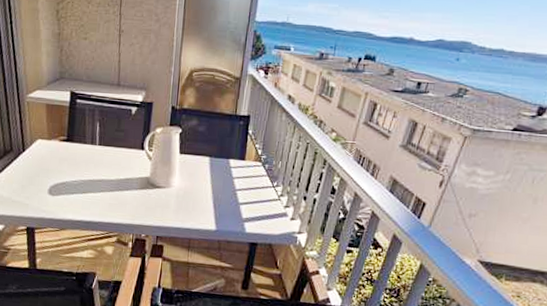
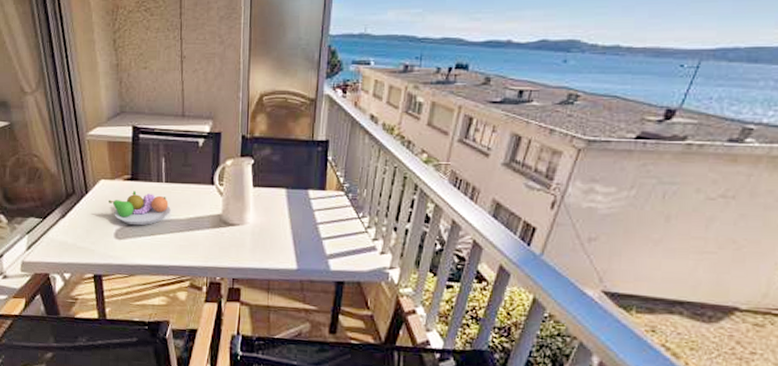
fruit bowl: none [44,151,103,184] -> present [109,191,171,226]

